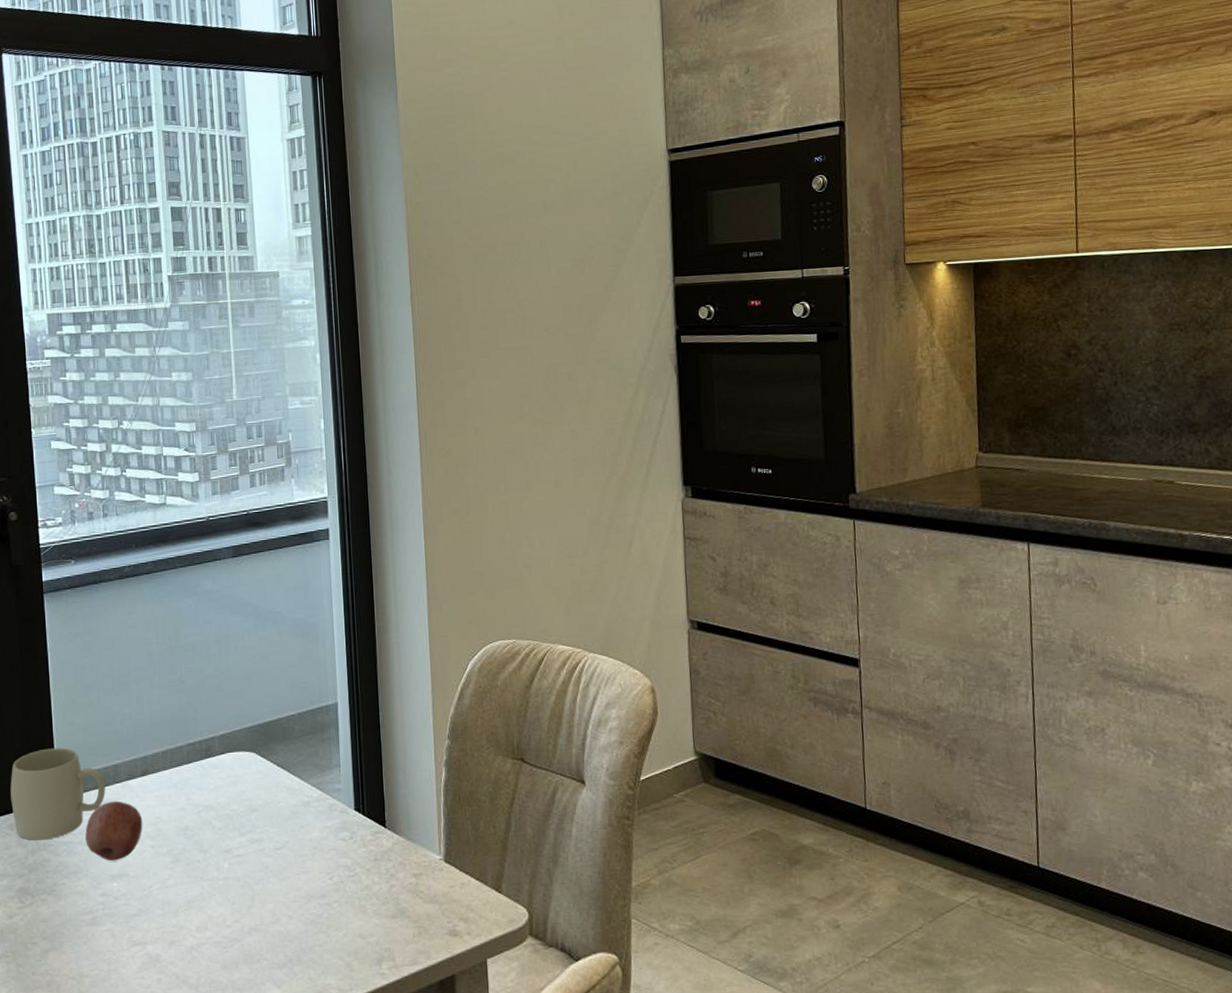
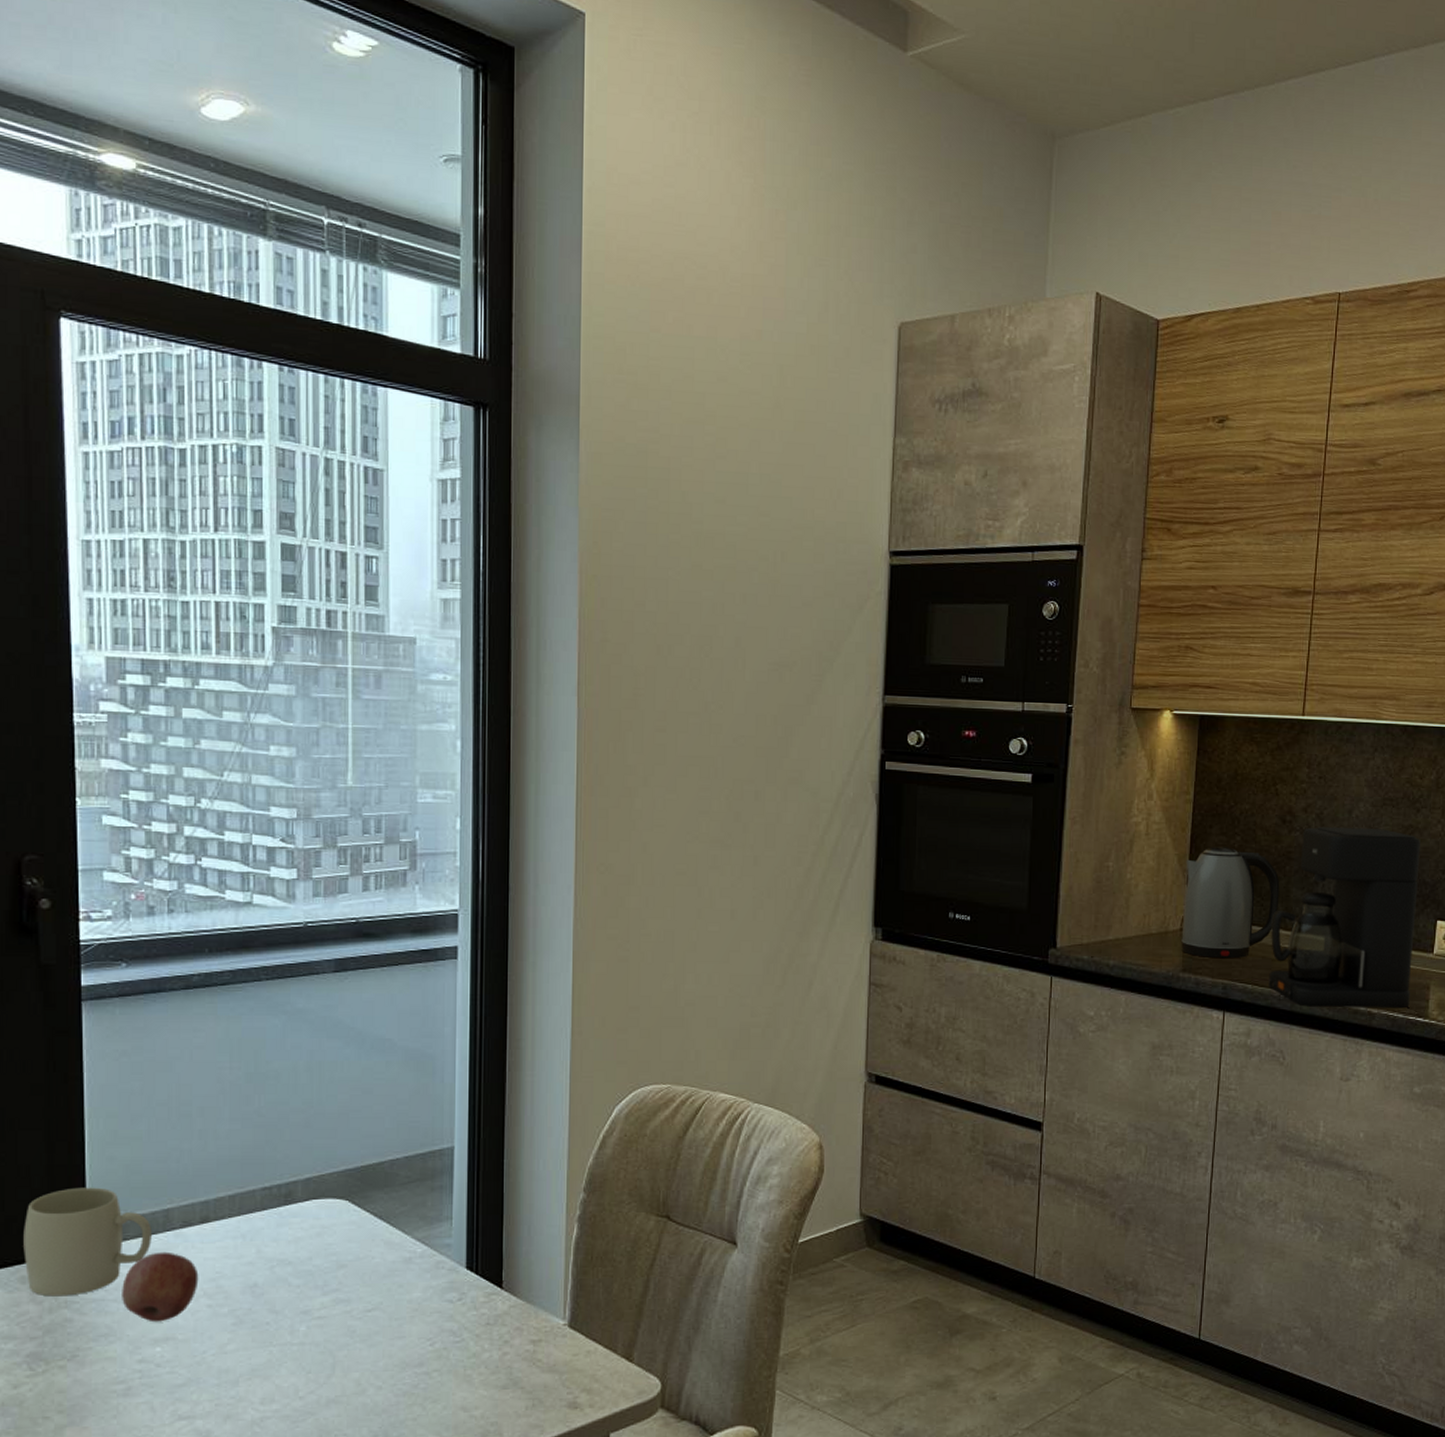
kettle: none [974,384,1073,492] -> present [1181,845,1280,959]
coffee maker: none [1067,353,1223,534] -> present [1268,826,1420,1009]

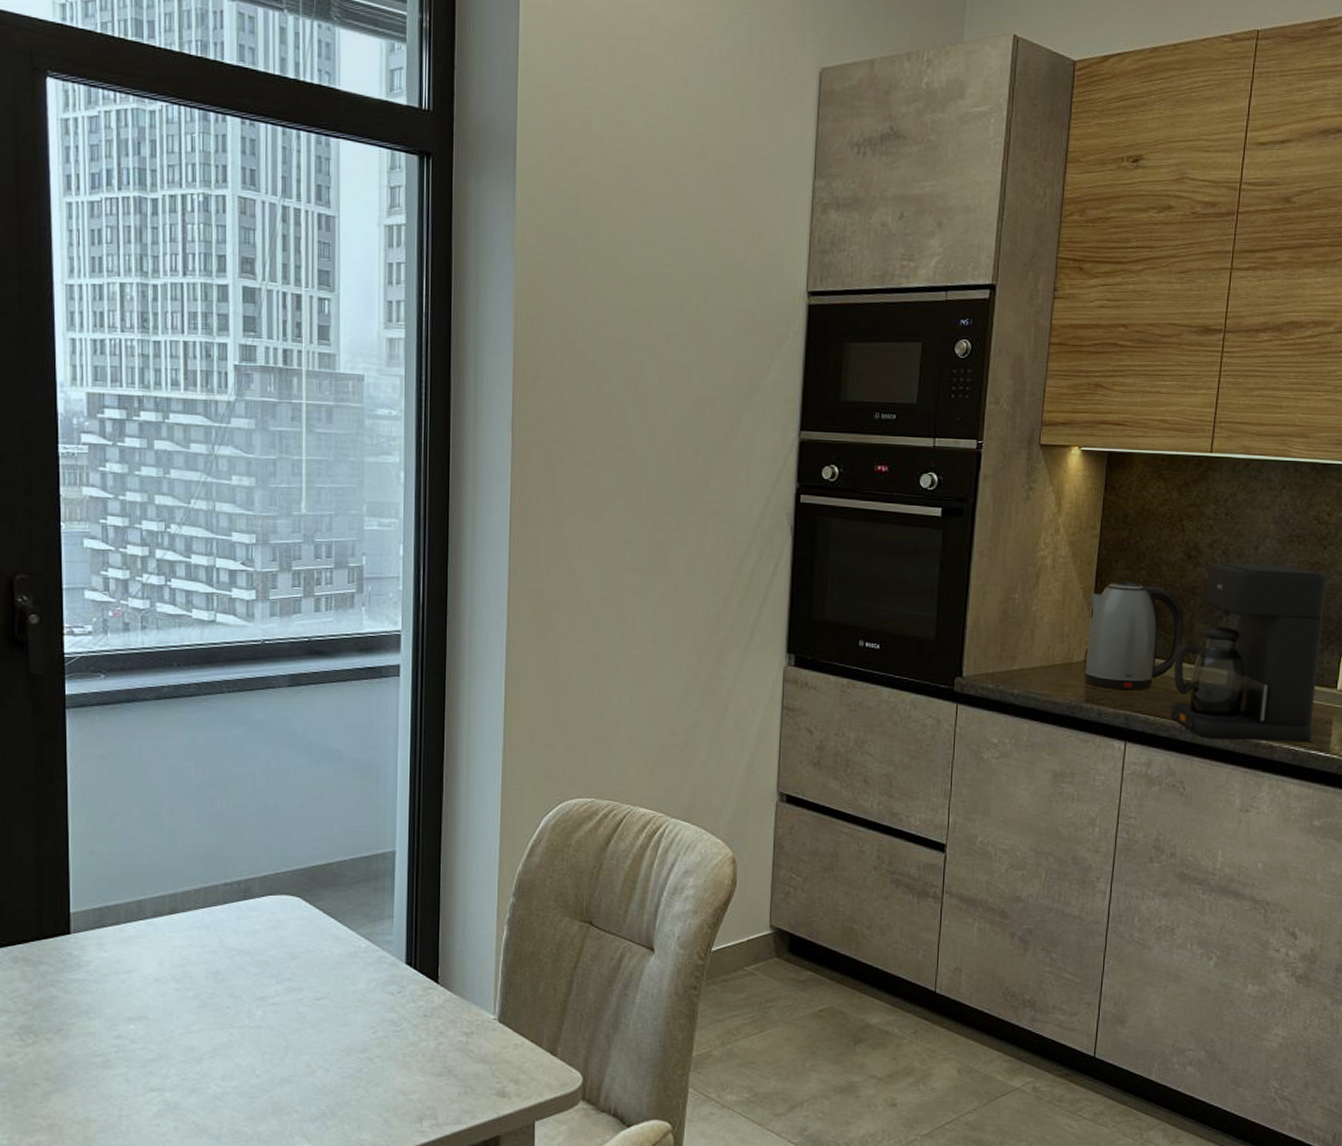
mug: present [23,1187,152,1297] -> none [16,878,127,976]
fruit: present [122,1251,199,1322] -> none [101,938,168,1002]

